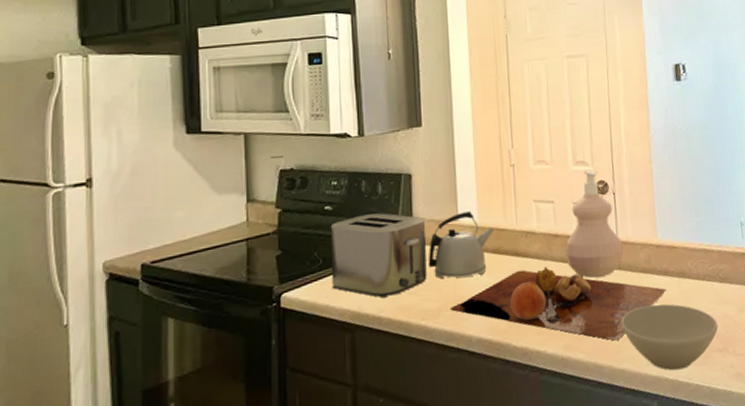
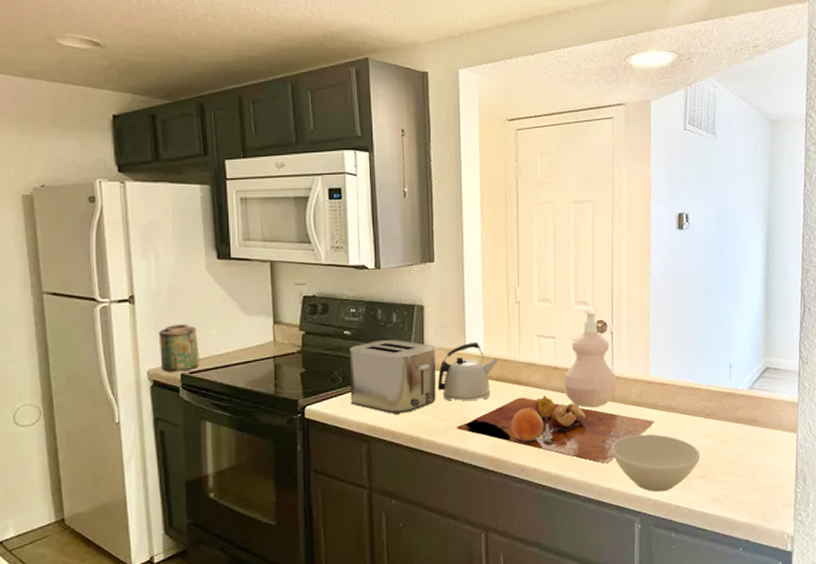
canister: none [117,208,163,263] -> present [158,324,200,372]

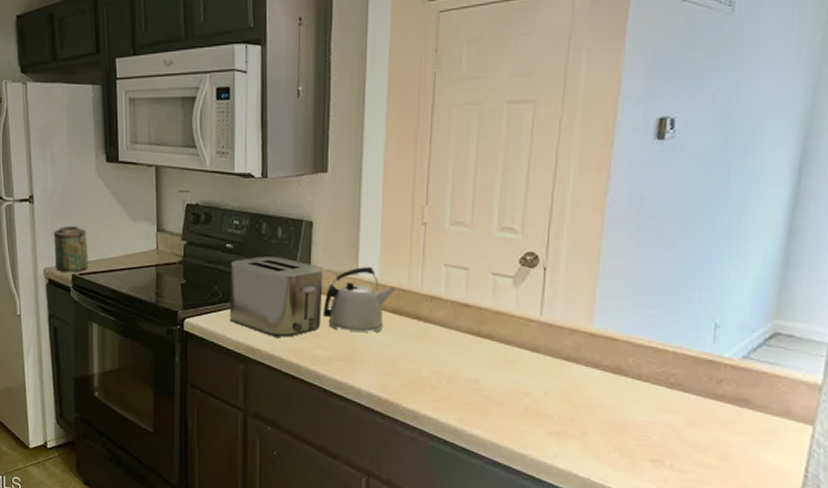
cutting board: present [457,396,655,464] -> none [342,334,594,425]
fruit: present [511,407,544,442] -> none [405,347,446,386]
soap bottle: present [563,309,617,407] -> none [473,238,546,357]
bowl: present [611,434,701,492] -> none [530,395,656,470]

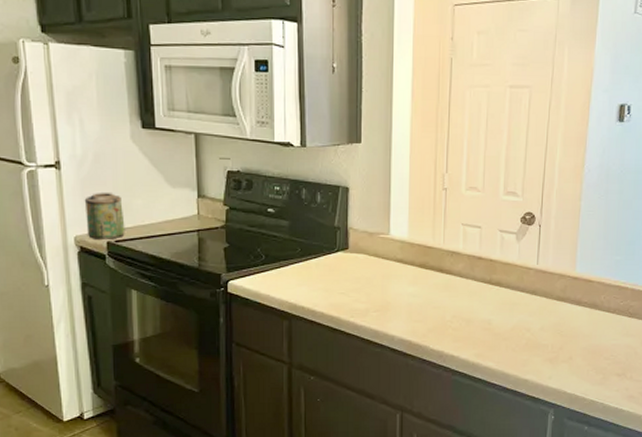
toaster: present [229,256,324,338] -> none [272,220,359,295]
kettle: present [322,267,396,332] -> none [359,228,422,285]

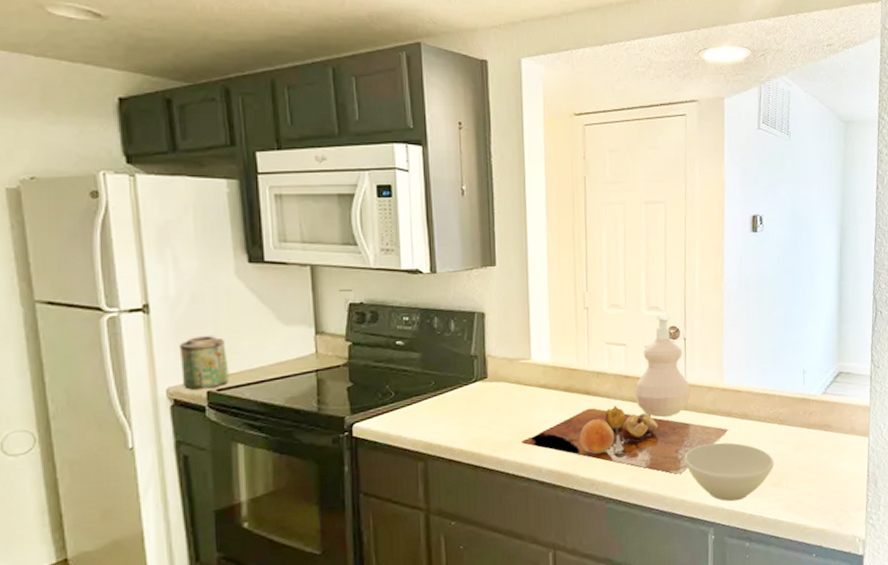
cutting board: none [377,285,577,355] -> present [522,406,729,474]
fruit: none [431,295,465,329] -> present [580,418,615,455]
soap bottle: none [486,201,541,299] -> present [634,315,690,417]
bowl: none [530,329,620,386] -> present [684,442,774,502]

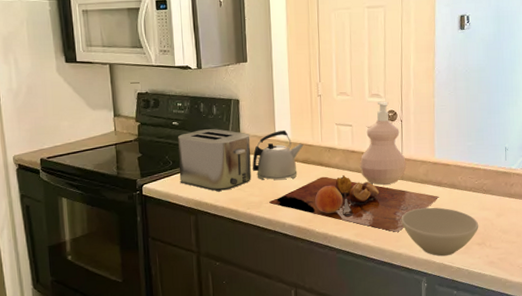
canister: present [179,336,229,390] -> none [20,118,55,158]
toaster: none [402,349,499,431] -> present [177,129,251,192]
kettle: none [500,351,566,414] -> present [252,130,304,180]

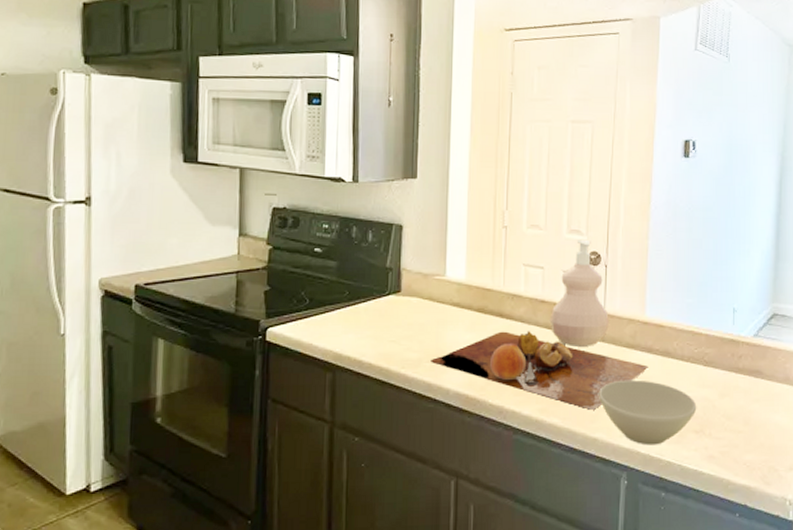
toaster: present [177,129,251,192] -> none [316,260,413,343]
kettle: present [252,130,304,180] -> none [412,268,481,331]

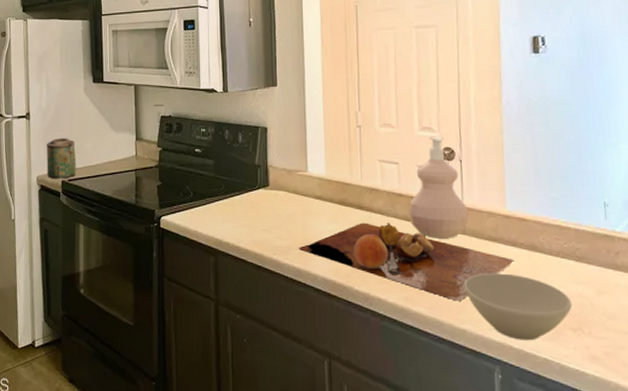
canister: none [114,231,157,282] -> present [46,138,77,179]

